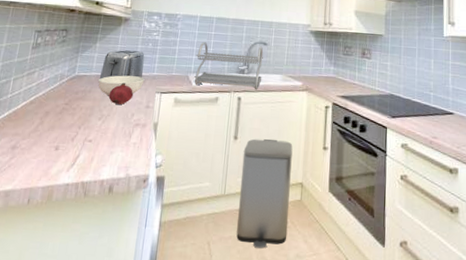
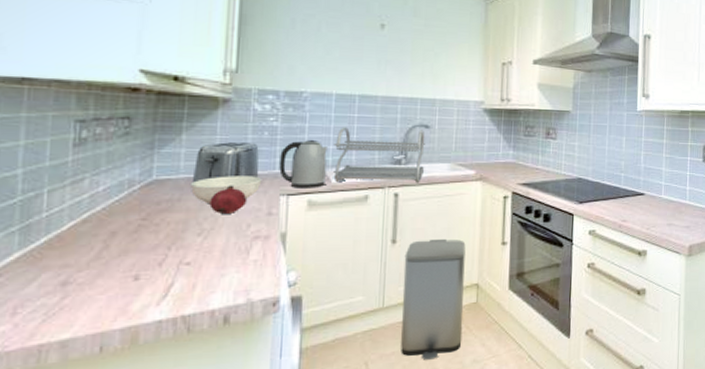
kettle: none [157,51,191,90] -> present [279,140,327,190]

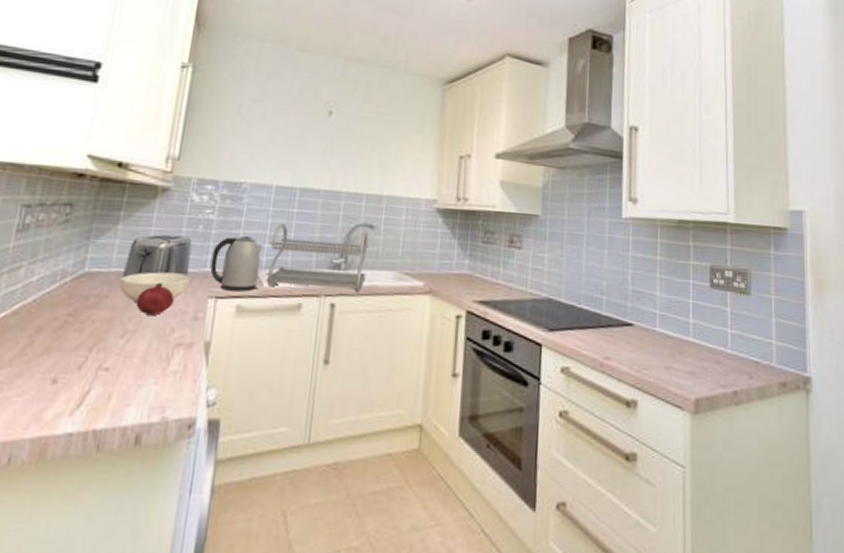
pedal bin: present [401,238,466,361] -> none [325,362,409,521]

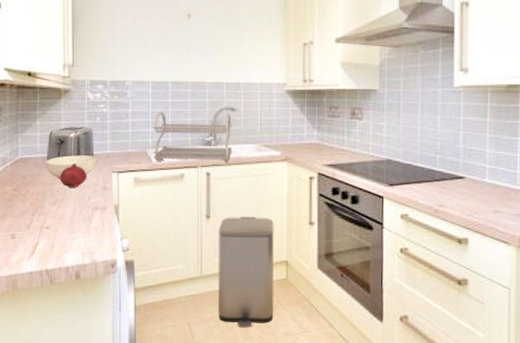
kettle: present [210,236,262,293] -> none [110,124,147,168]
pedal bin: none [325,362,409,521] -> present [217,216,274,329]

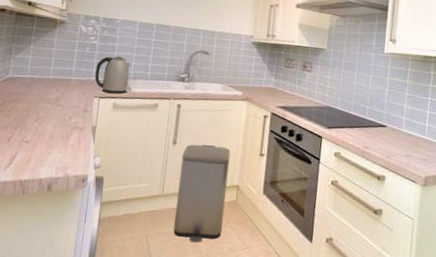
bowl: present [44,155,98,179] -> none [32,78,82,99]
toaster: present [46,127,95,161] -> none [34,53,82,82]
fruit: present [60,163,87,187] -> none [45,86,71,108]
kettle: none [110,124,147,168] -> present [95,56,130,95]
dish rack: present [153,111,233,164] -> none [133,48,205,98]

